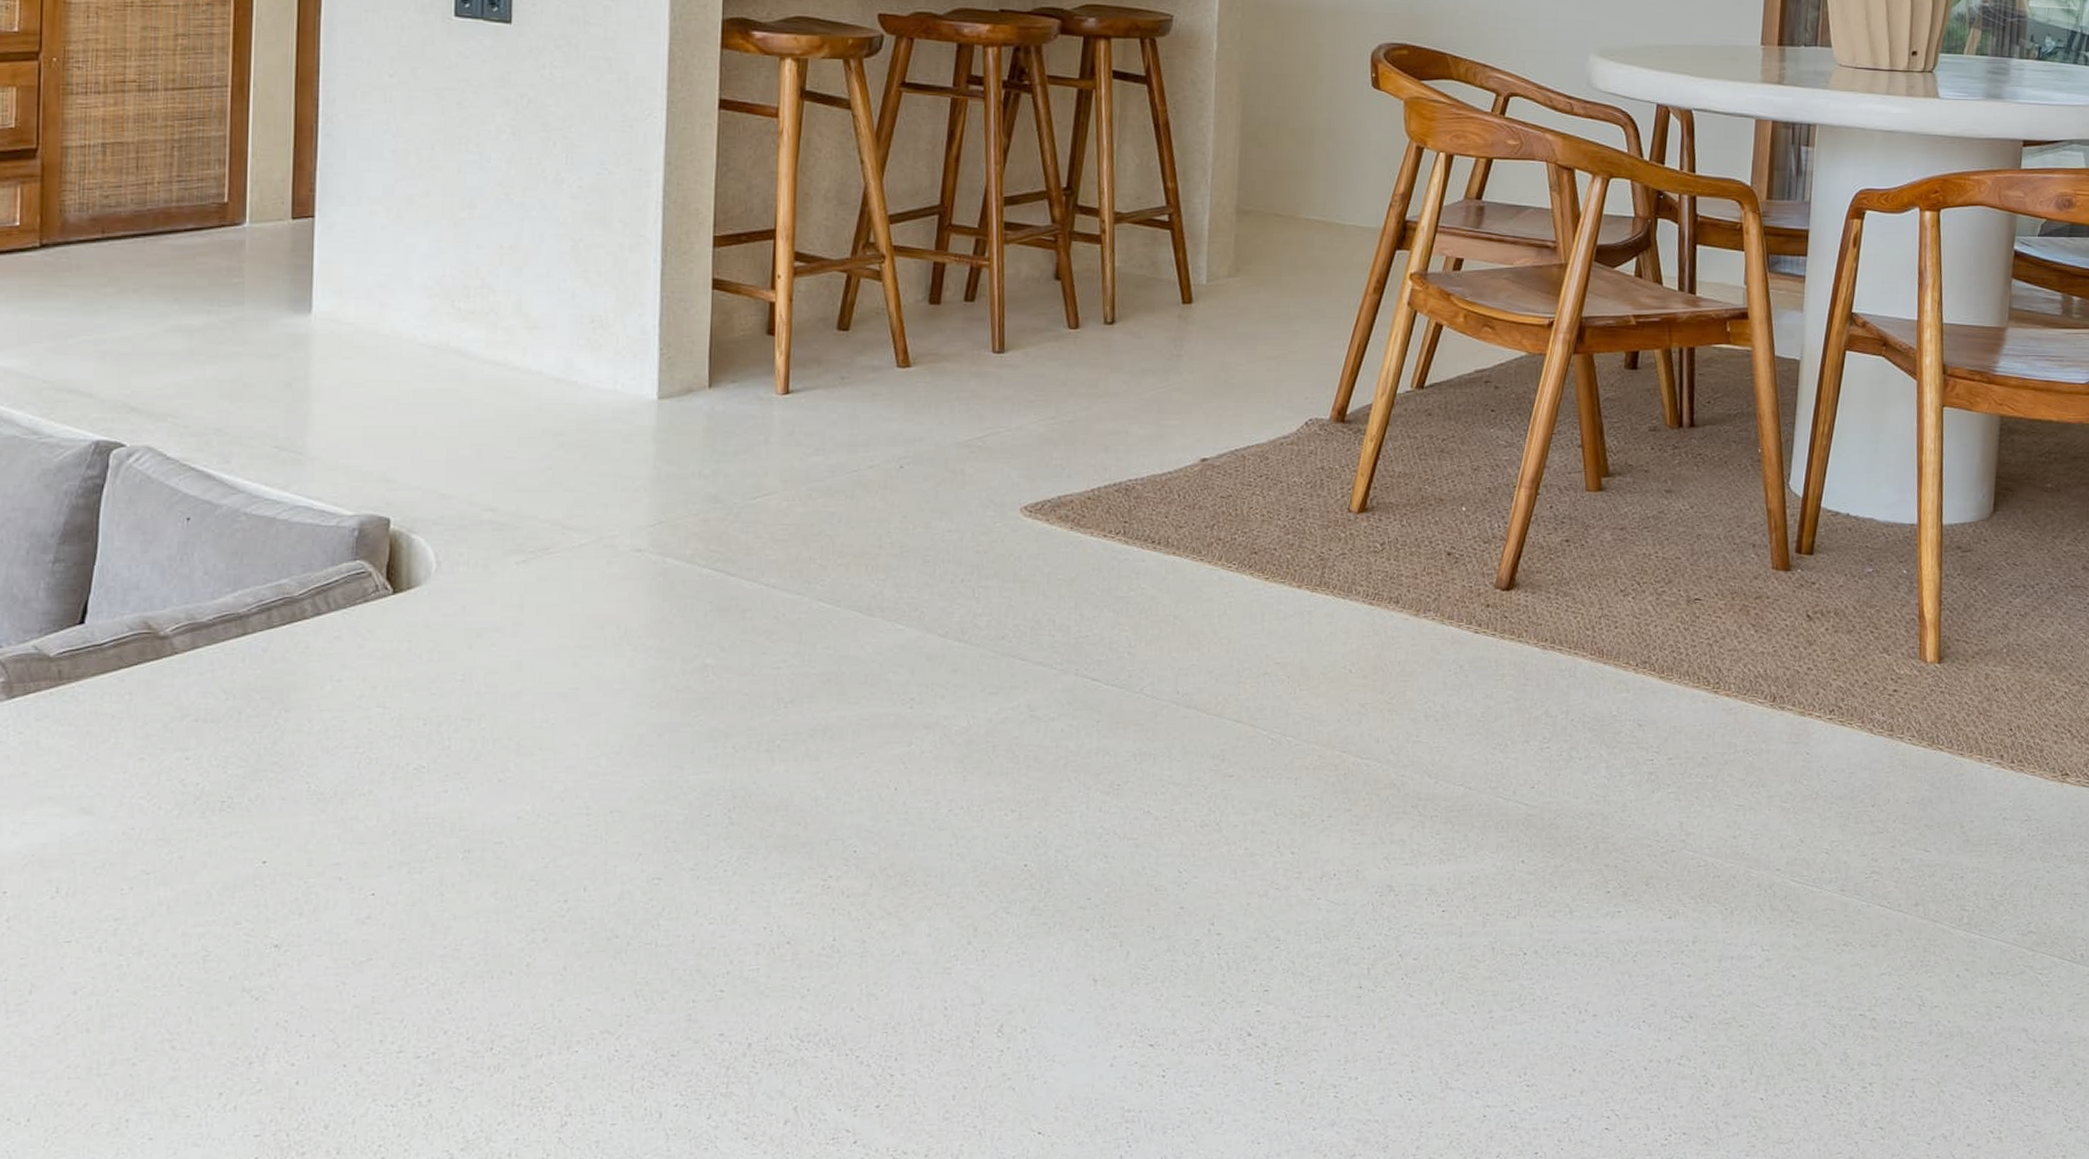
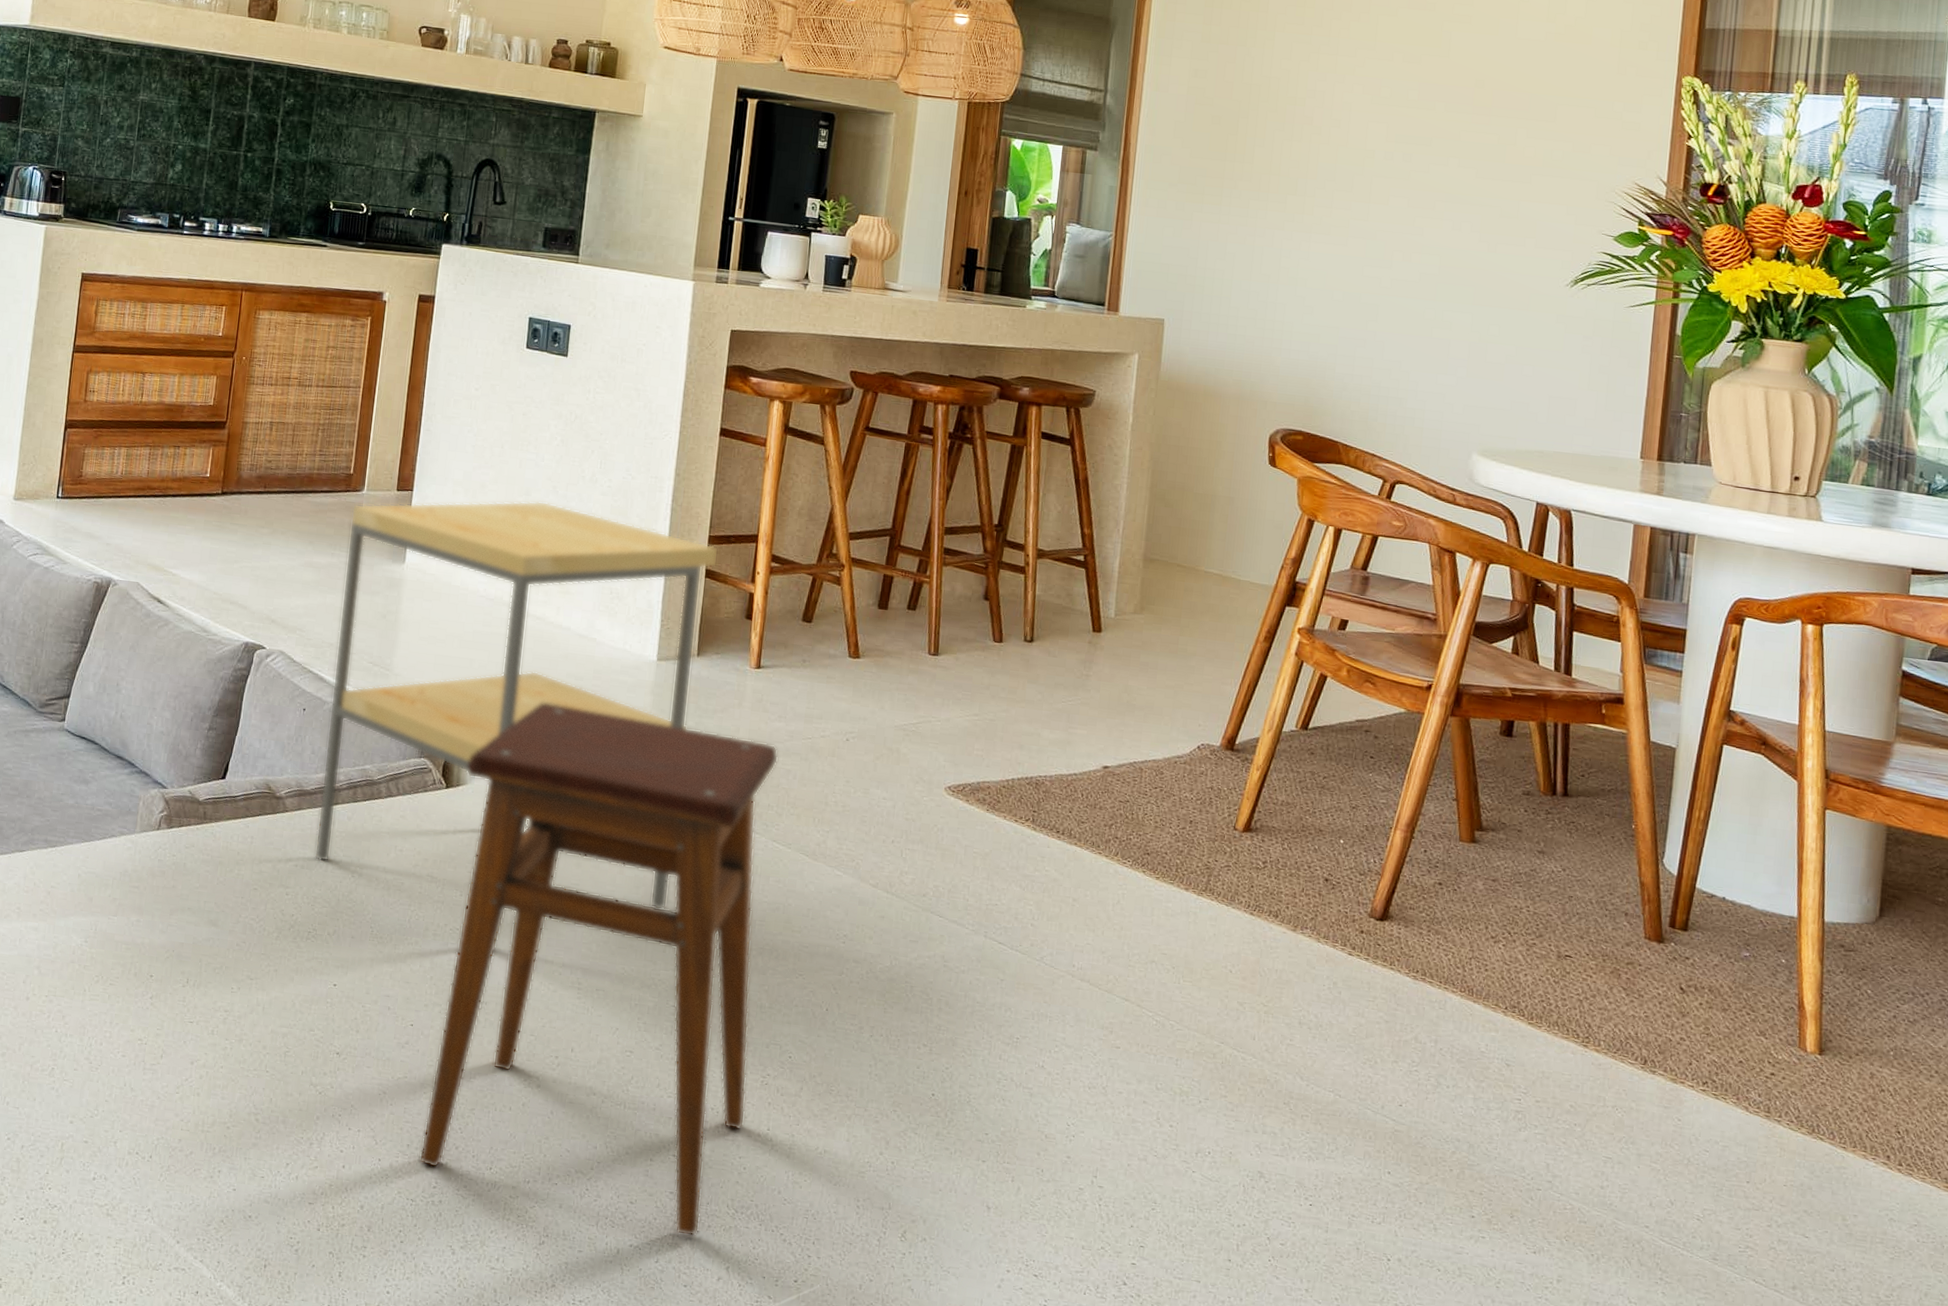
side table: none [220,213,728,712] -> present [314,500,719,909]
stool: none [396,470,819,1081] -> present [419,703,779,1237]

